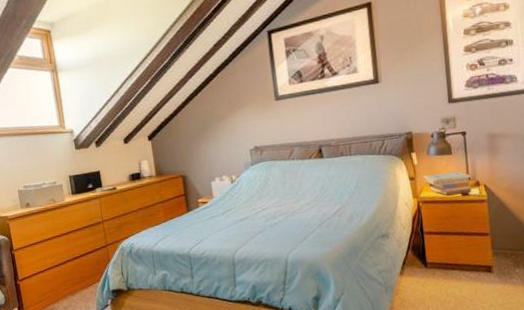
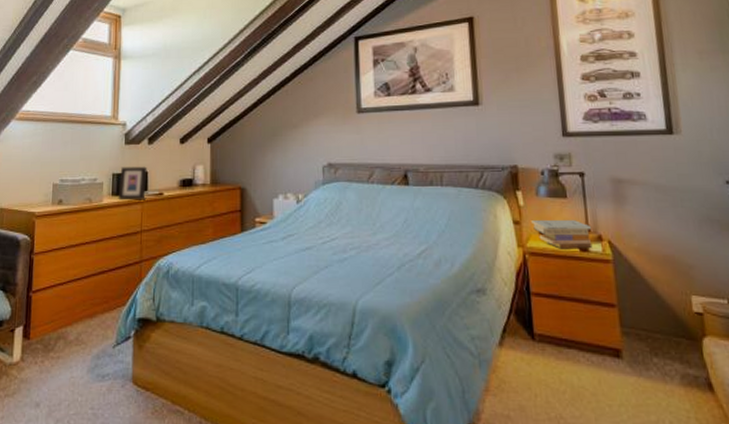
picture frame: none [76,166,101,197] -> present [118,166,148,199]

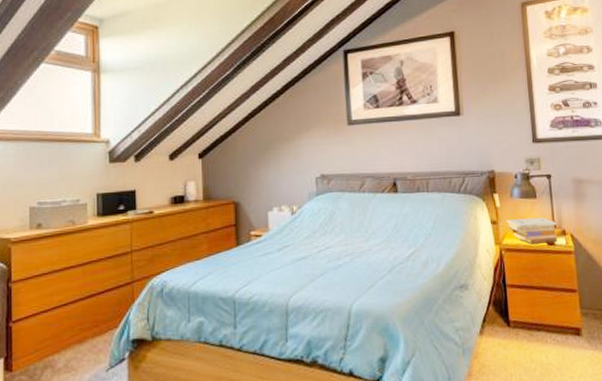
picture frame: present [118,166,148,199] -> none [104,185,135,220]

